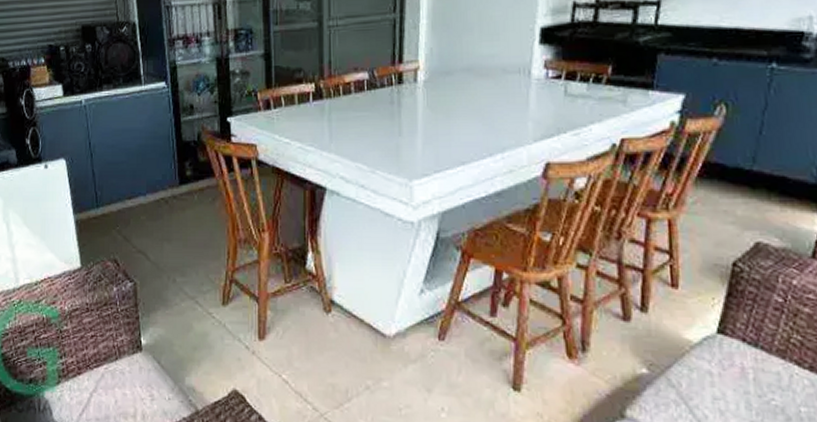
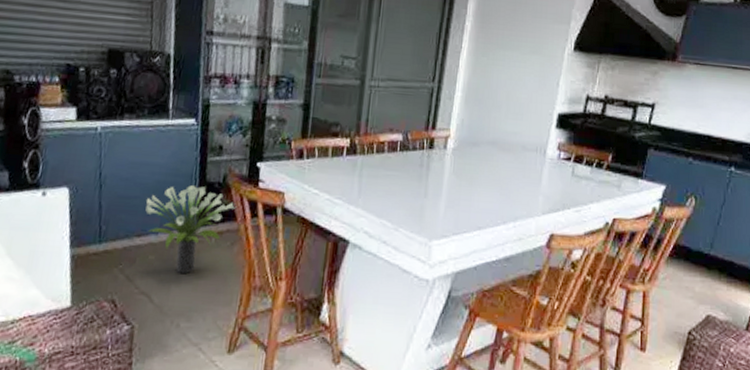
potted plant: none [132,145,213,232] -> present [145,184,237,275]

